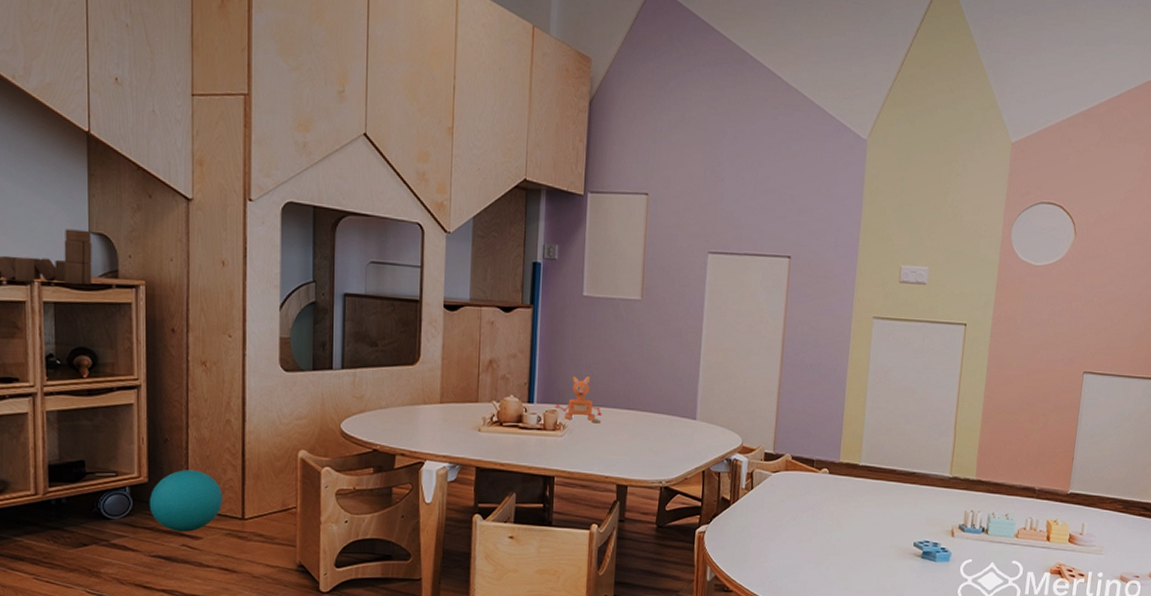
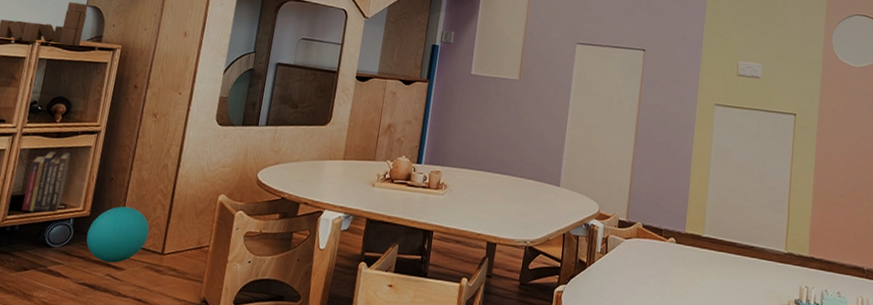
books: none [63,412,111,482] -> present [21,151,71,212]
toy animal: present [554,376,602,424] -> none [438,142,479,185]

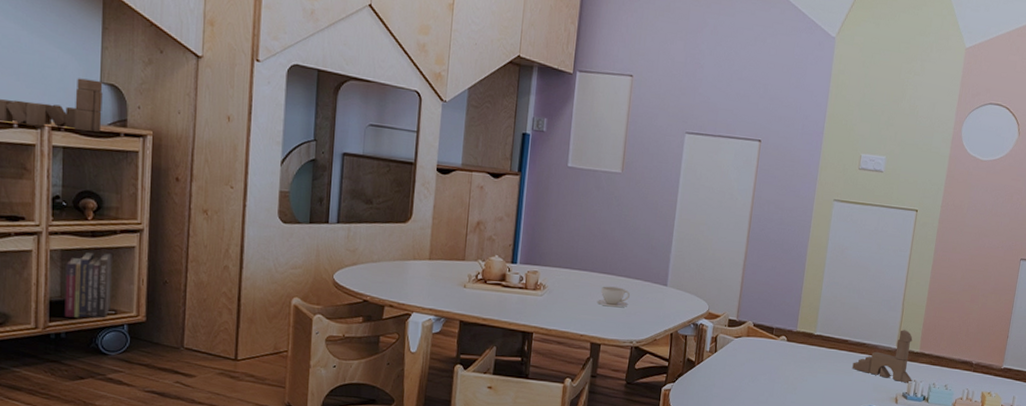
ball: present [86,206,150,263] -> none [145,311,217,370]
teacup: none [493,186,525,208] -> present [597,286,630,308]
wooden toy: none [742,233,805,290] -> present [852,330,913,384]

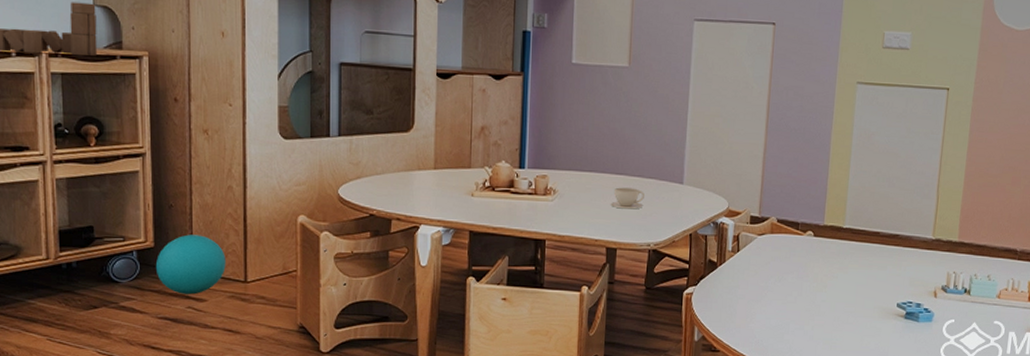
books: present [64,252,112,318] -> none [72,179,119,246]
ball: none [145,311,217,370] -> present [155,234,226,295]
wooden toy: present [852,330,913,384] -> none [885,218,953,276]

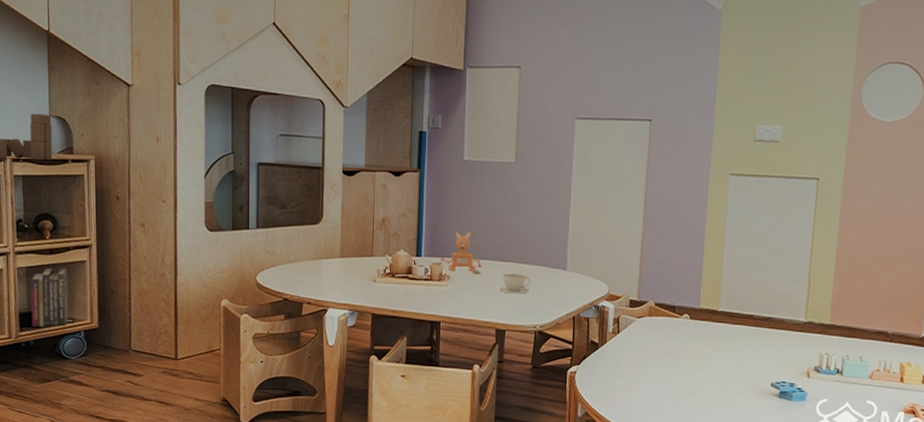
books: none [72,179,119,246] -> present [30,268,69,327]
ball: present [155,234,226,295] -> none [99,317,159,370]
toy animal: none [544,142,592,188] -> present [439,232,482,274]

